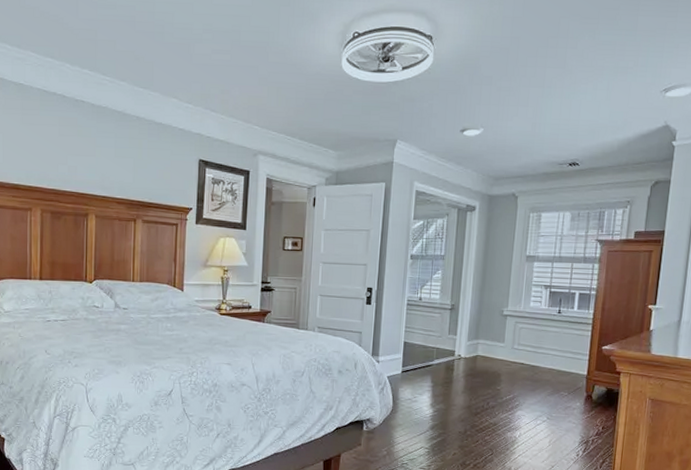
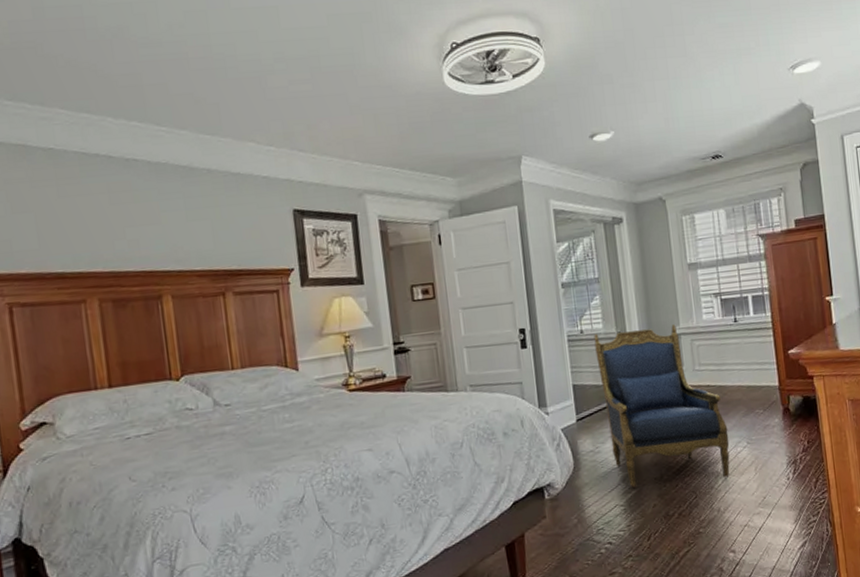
armchair: none [427,302,532,444] -> present [594,325,730,487]

